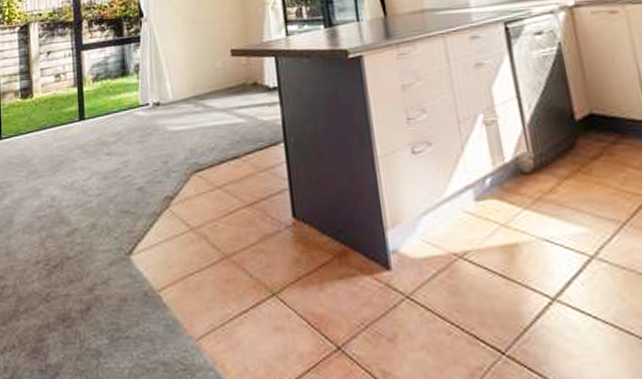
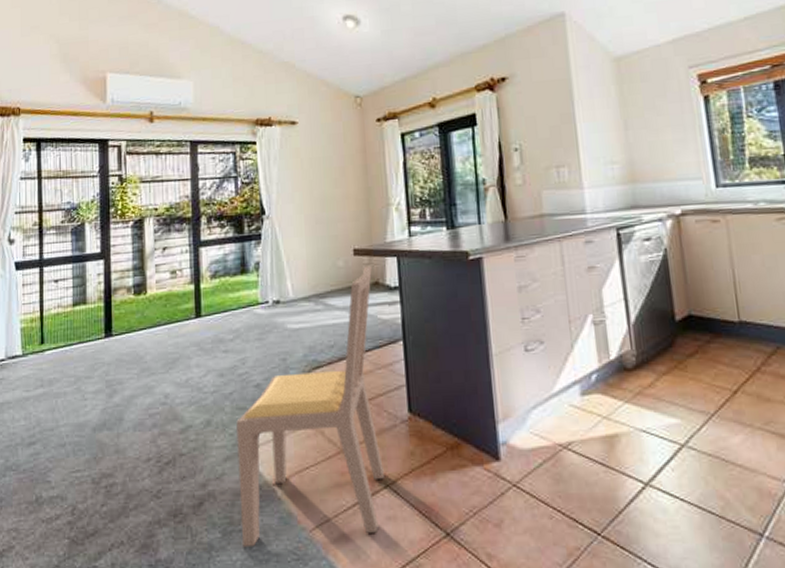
dining chair: none [121,66,270,355] -> present [236,266,384,548]

